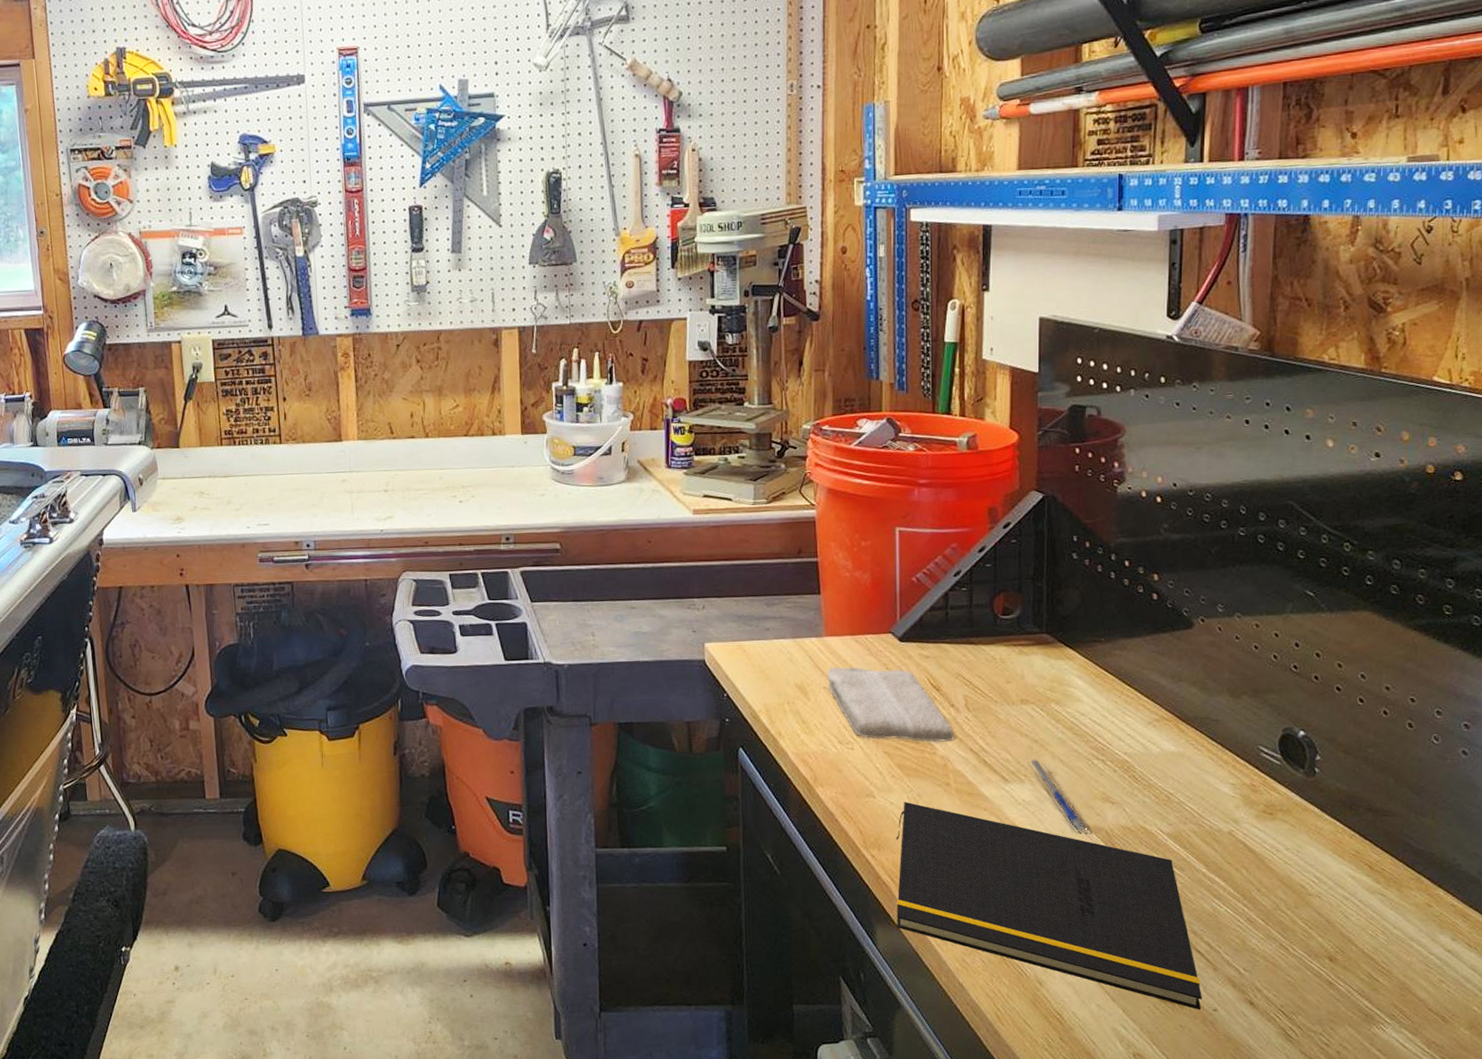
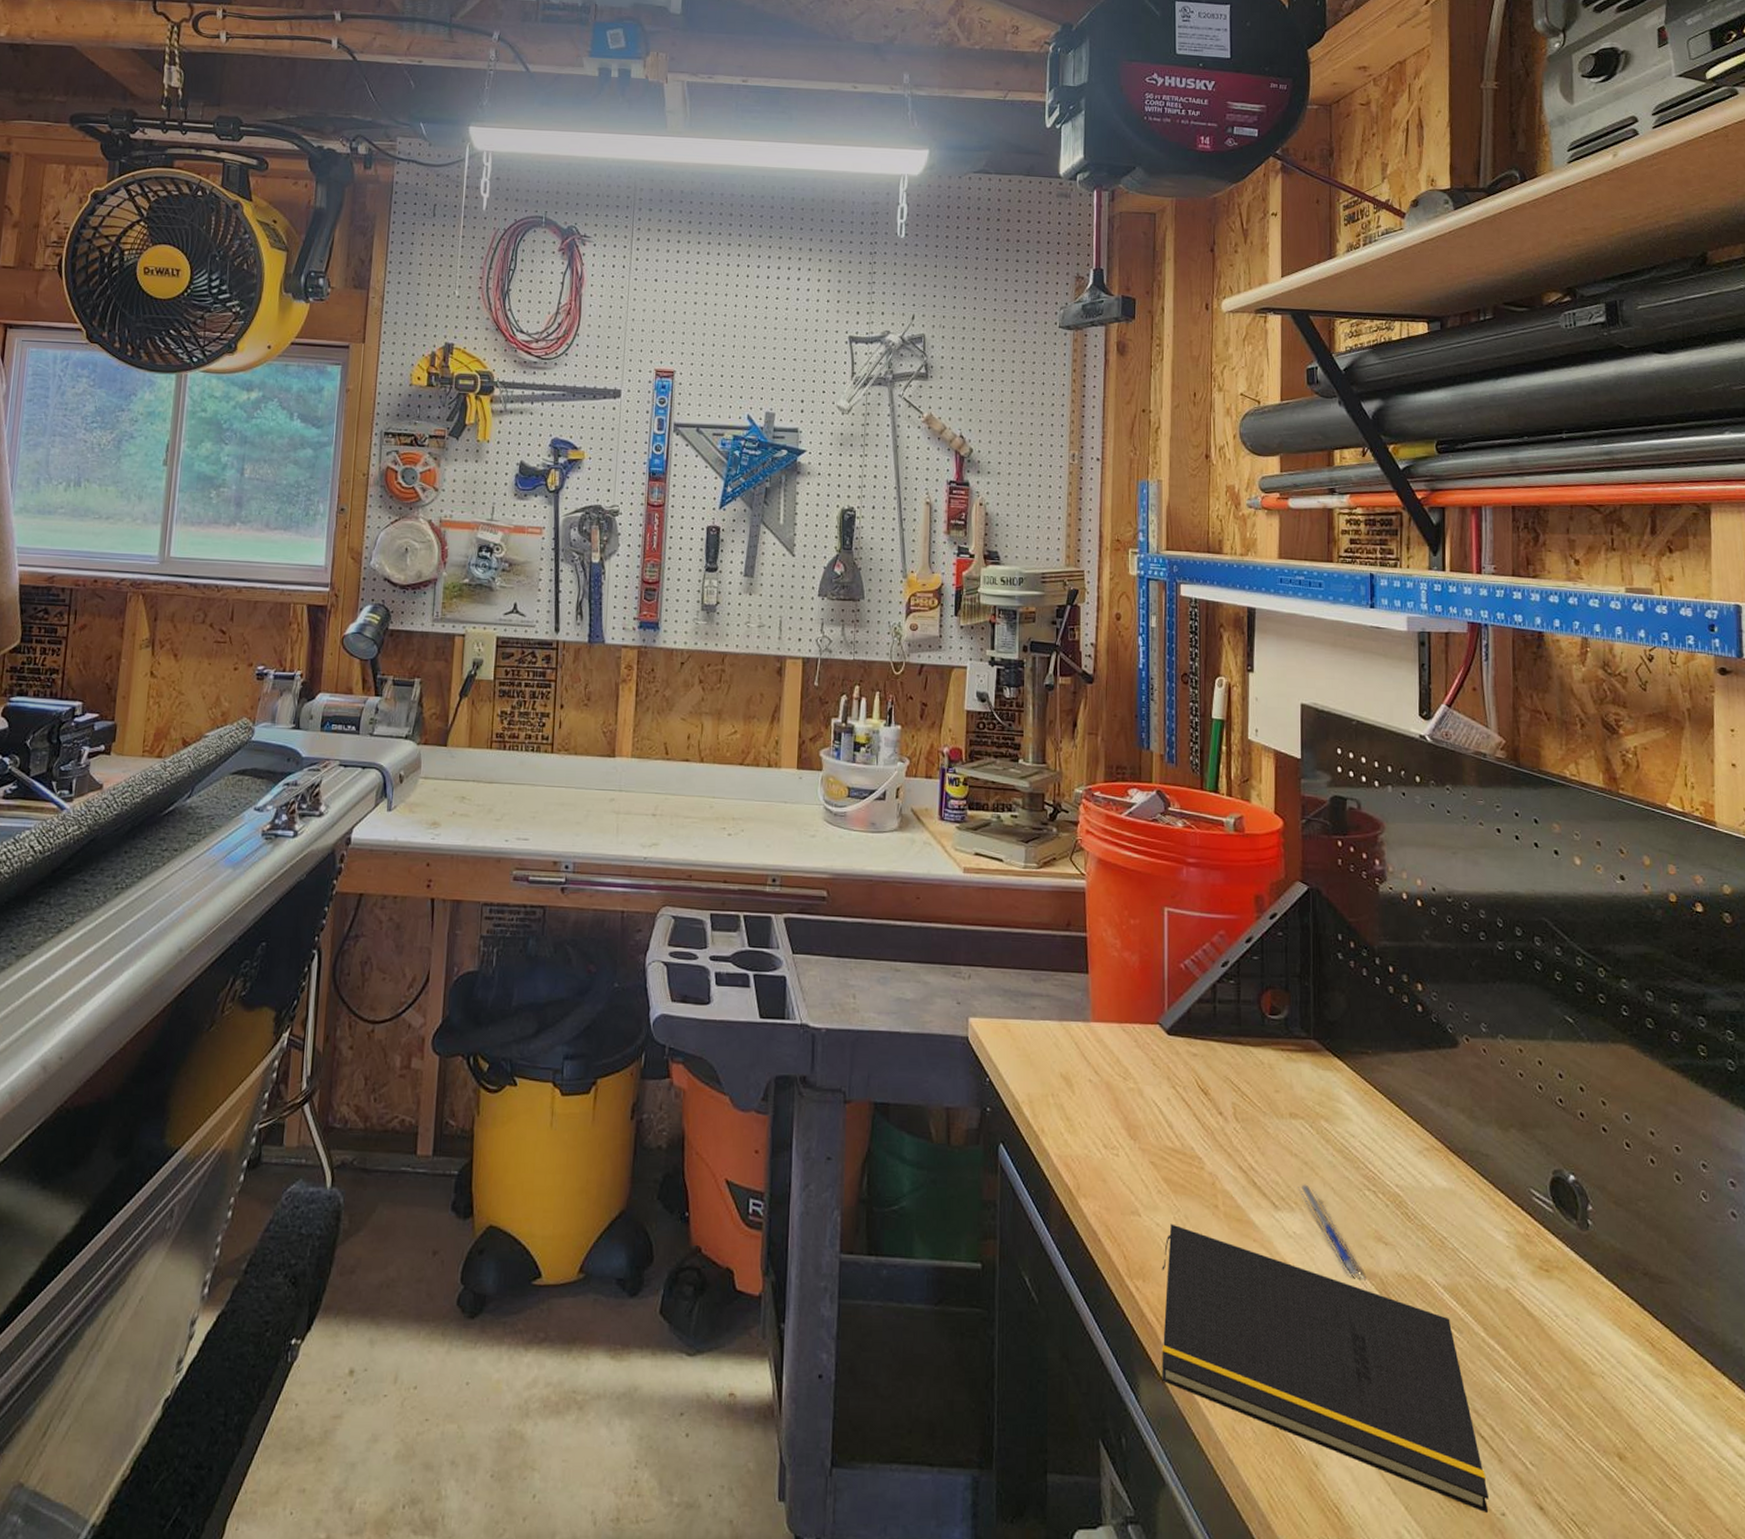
washcloth: present [827,667,955,743] -> none [1093,1057,1223,1156]

